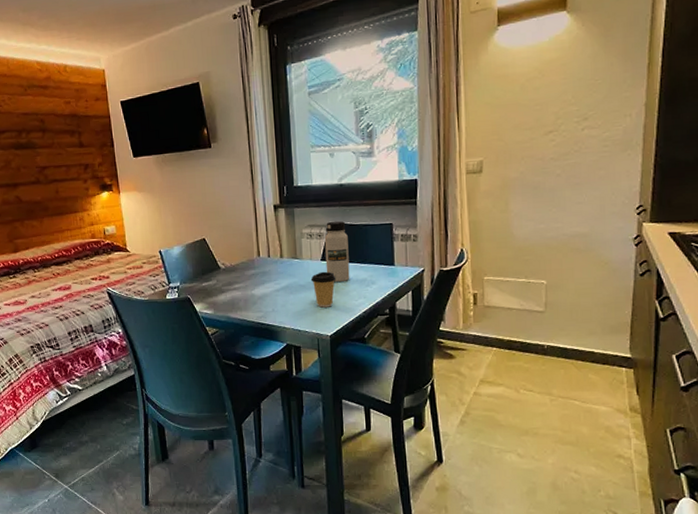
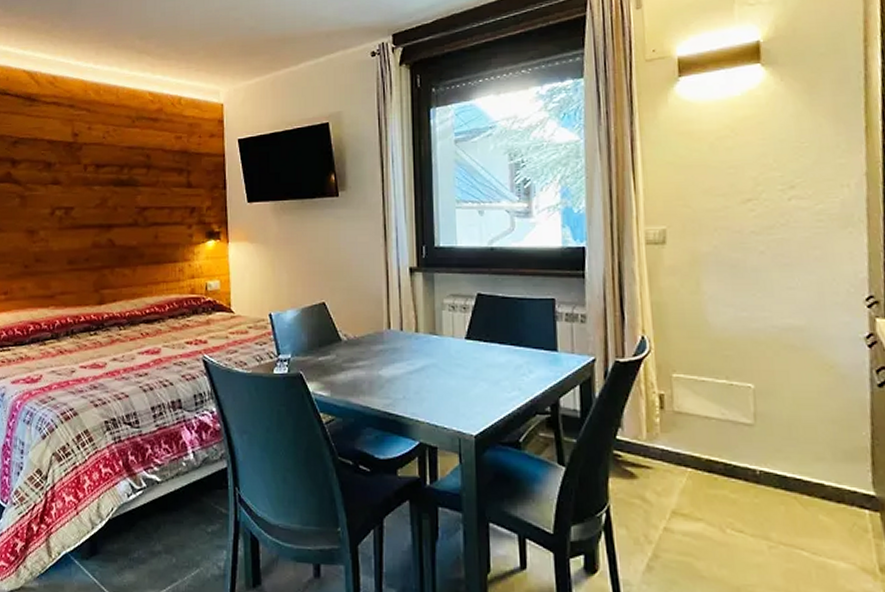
coffee cup: present [310,271,336,308] -> none [452,353,484,399]
water bottle: present [324,220,350,282] -> none [470,291,502,367]

